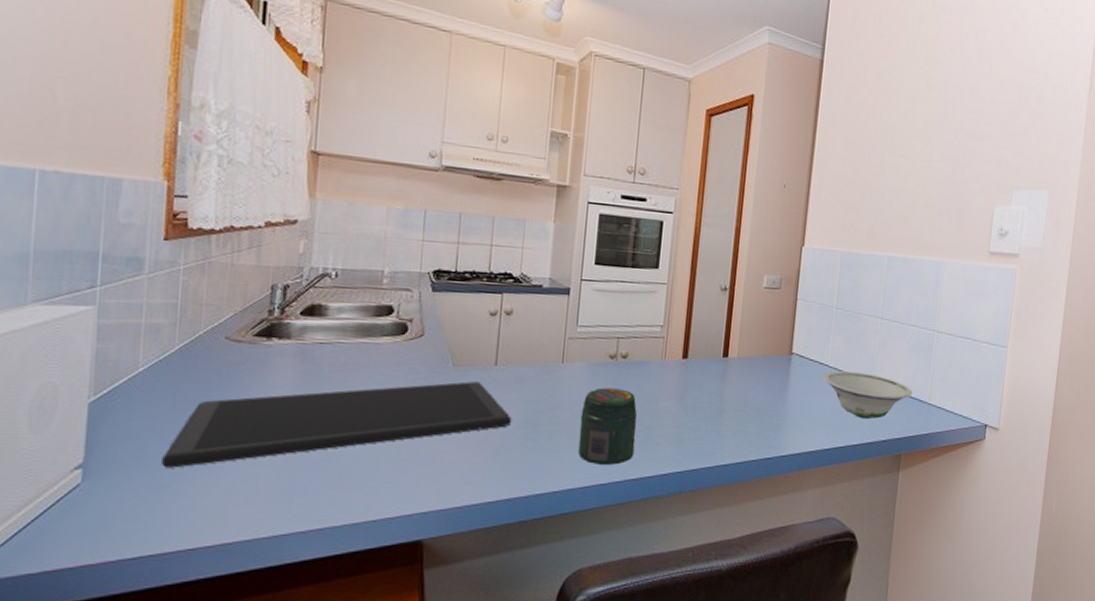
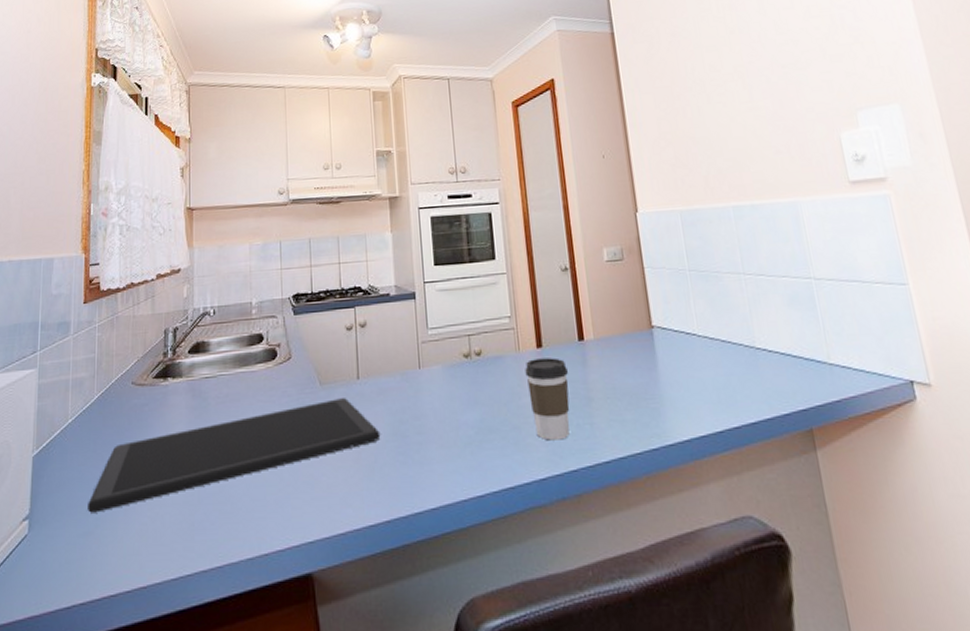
jar: present [577,387,637,465] -> none [445,388,507,474]
coffee cup: none [666,368,707,443] -> present [525,357,570,441]
bowl: present [823,371,913,420] -> none [693,337,806,392]

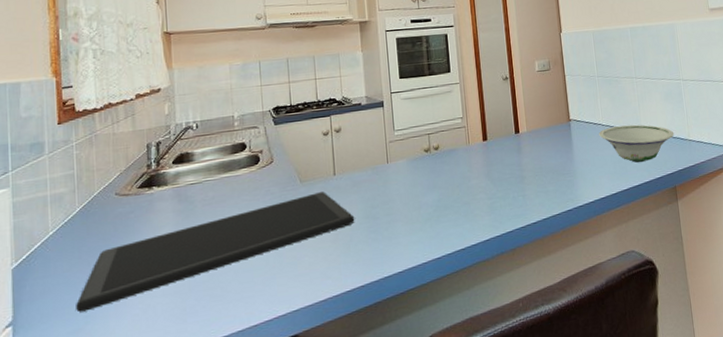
coffee cup: present [525,357,570,441] -> none [473,147,508,211]
bowl: none [693,337,806,392] -> present [599,124,675,163]

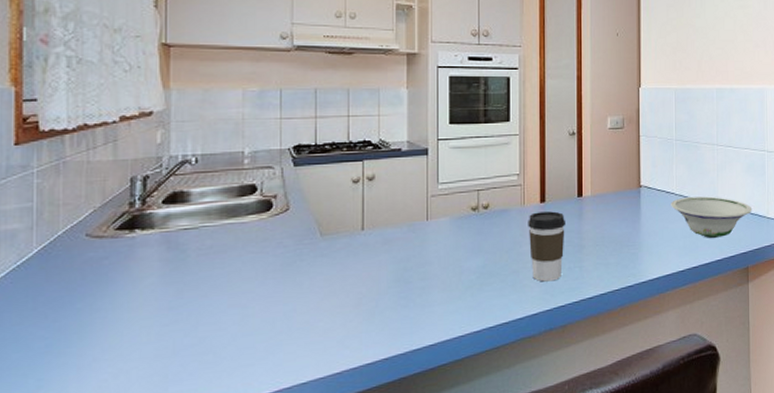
cutting board: present [76,192,355,313] -> none [26,248,383,375]
coffee cup: none [473,147,508,211] -> present [528,211,565,282]

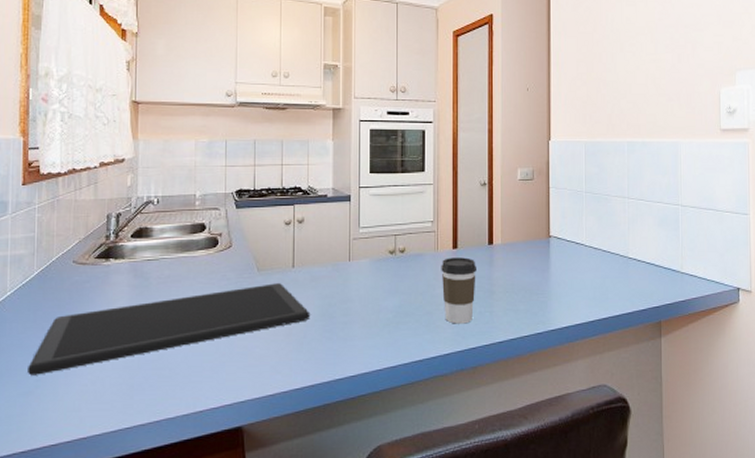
cutting board: none [26,248,383,375] -> present [28,283,310,376]
bowl: present [671,196,753,239] -> none [580,249,665,291]

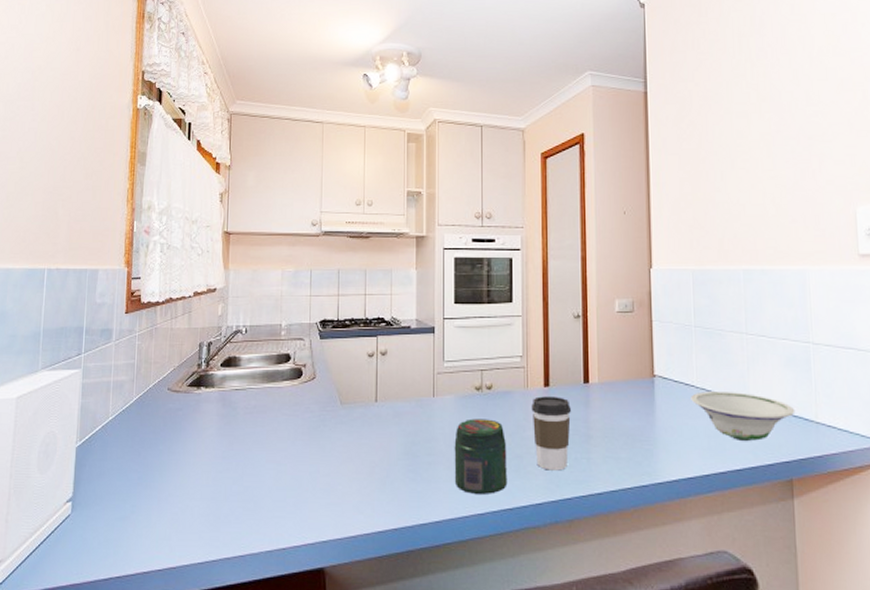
cutting board: present [28,283,310,376] -> none [125,418,394,501]
jar: none [369,280,418,349] -> present [454,418,508,494]
bowl: none [580,249,665,291] -> present [691,391,796,442]

